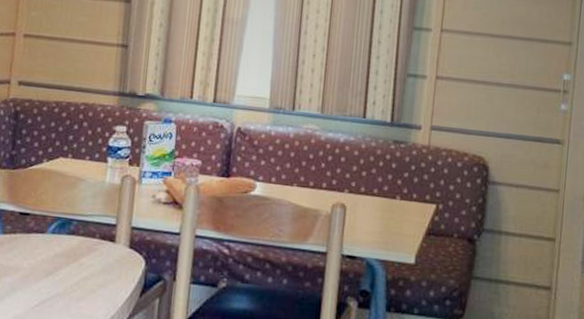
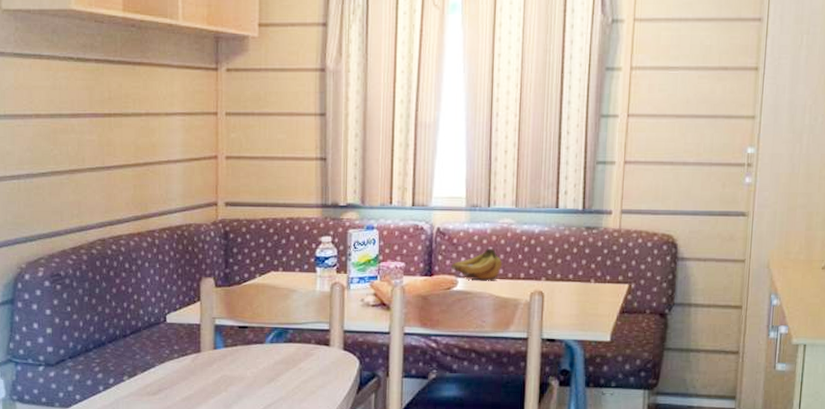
fruit: none [249,154,305,189] -> present [450,249,503,281]

